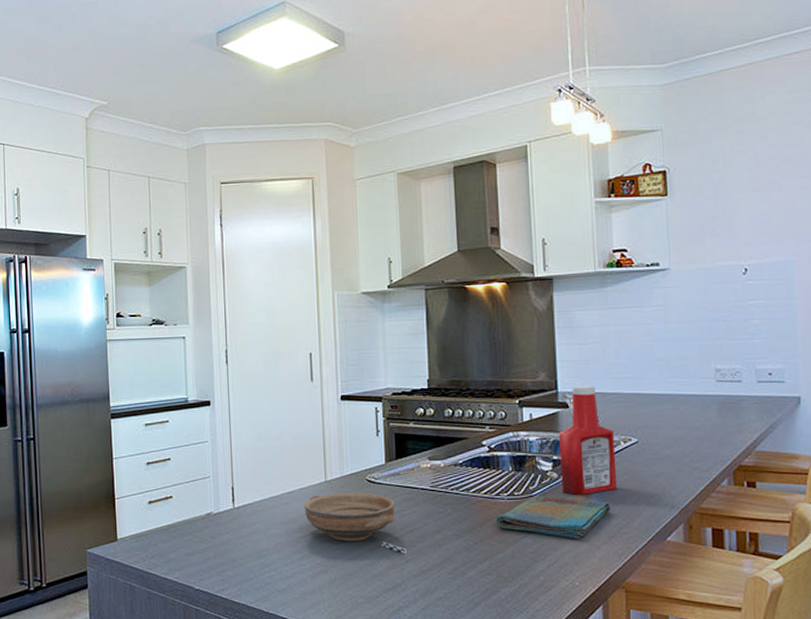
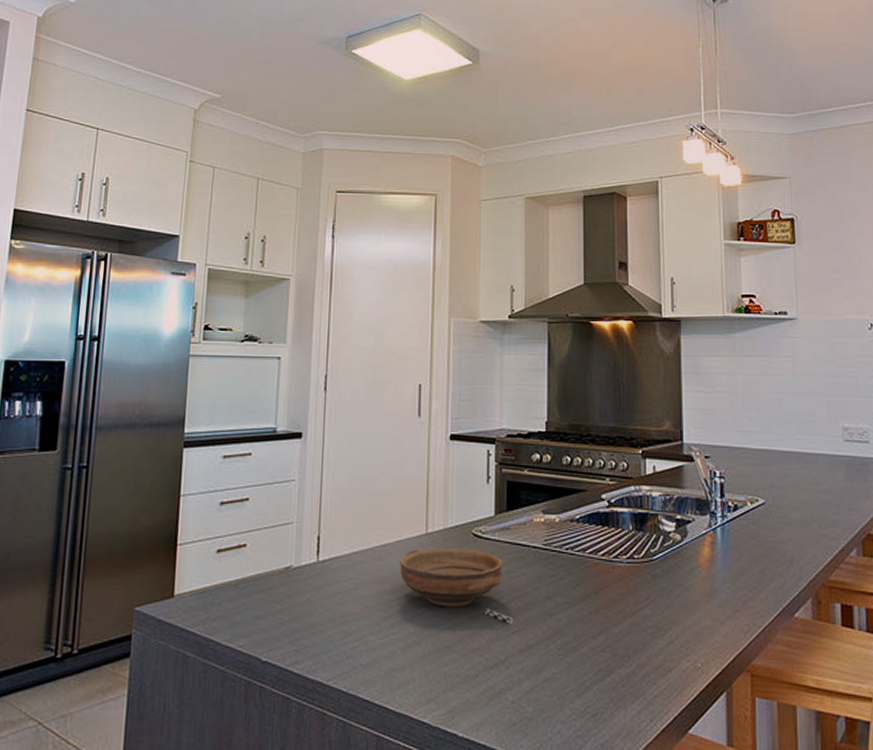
dish towel: present [495,495,610,539] -> none [612,560,736,612]
ketchup bottle: present [559,385,617,495] -> none [683,437,743,561]

